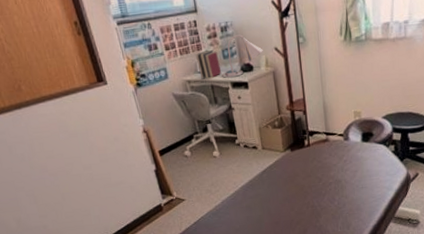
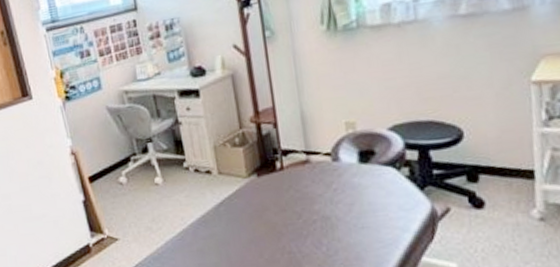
books: present [195,50,222,79] -> none [134,53,166,88]
table lamp: present [222,34,264,79] -> none [166,32,220,86]

